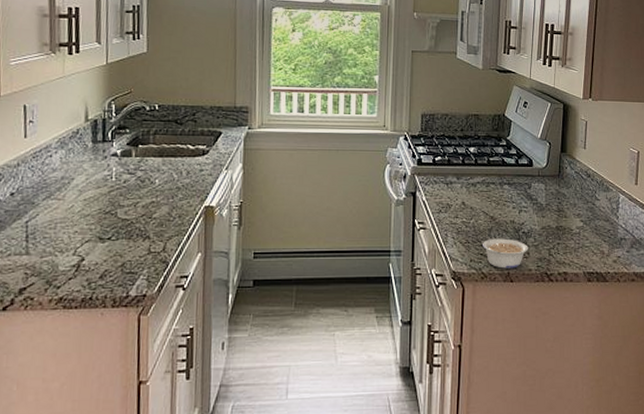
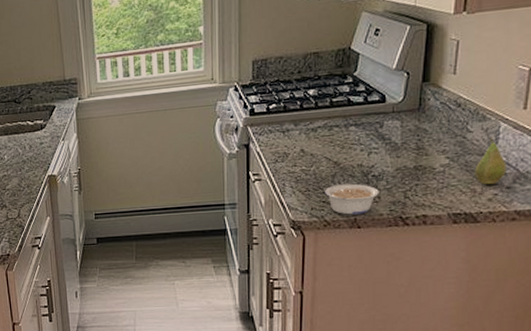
fruit: none [602,205,626,248] -> present [474,136,507,185]

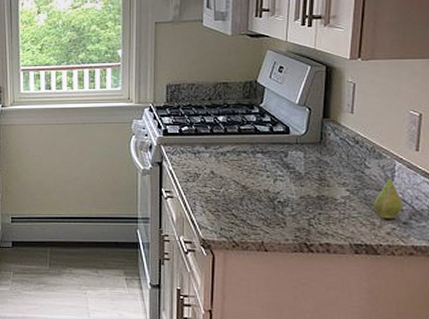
legume: present [325,183,379,215] -> none [234,207,285,238]

